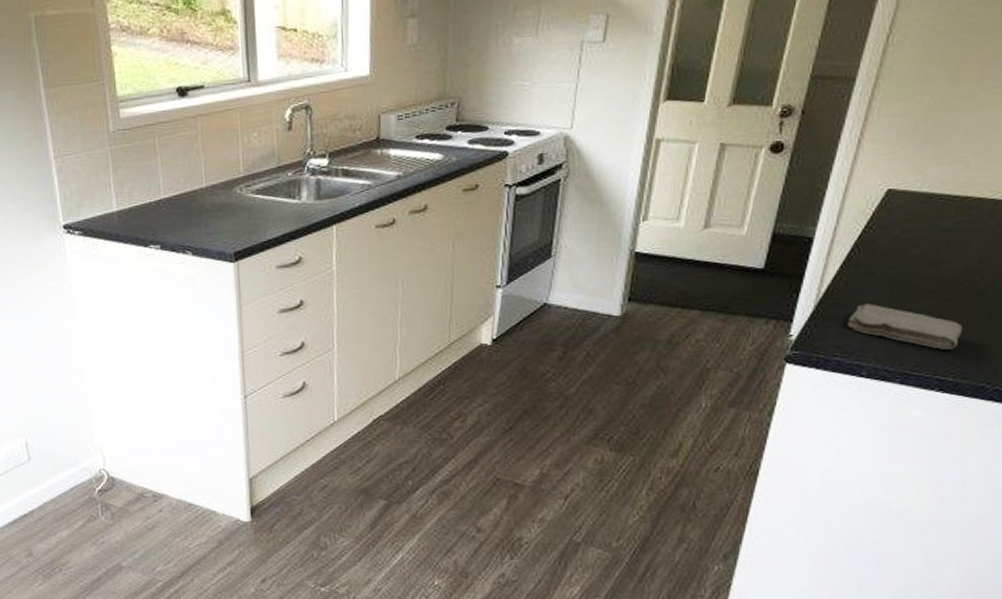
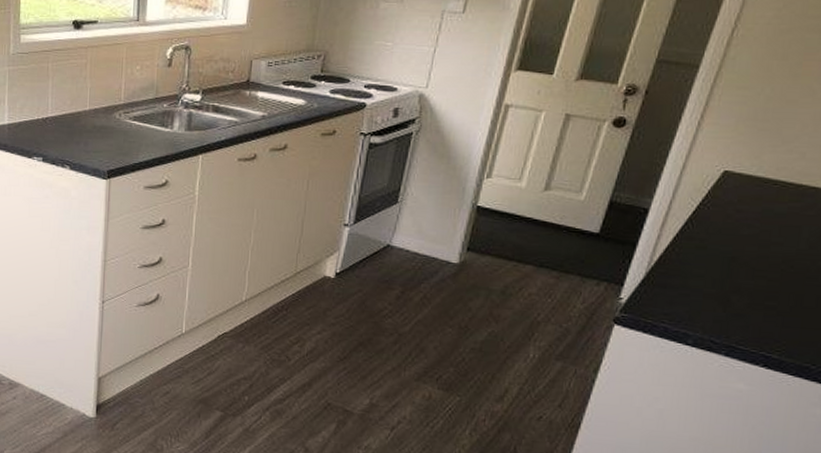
washcloth: present [847,303,963,350] -> none [676,276,791,328]

